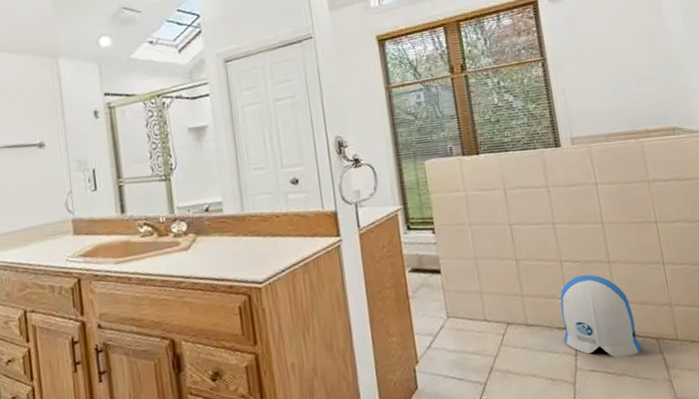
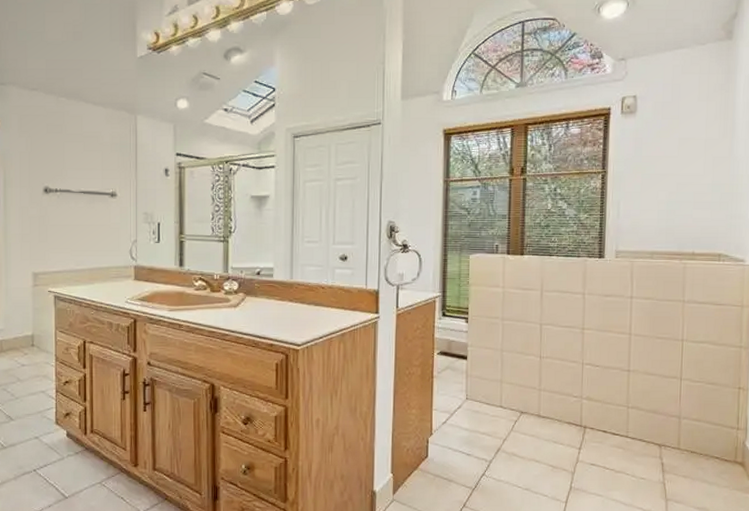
sun visor: present [560,274,642,358] -> none [571,379,643,457]

